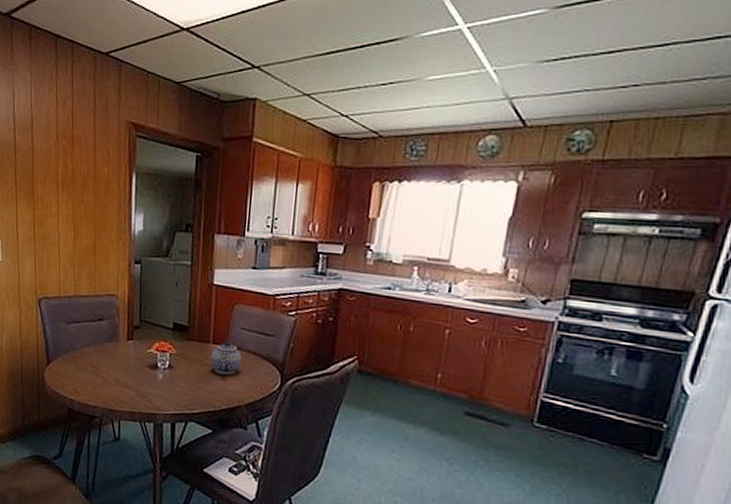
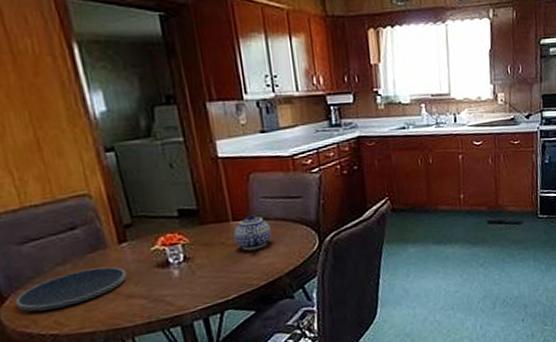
plate: none [55,354,127,380] -> present [15,266,127,311]

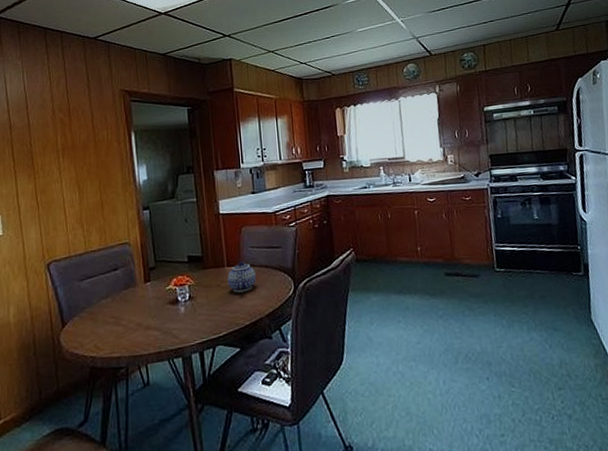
plate: present [15,266,127,311] -> none [71,301,147,336]

